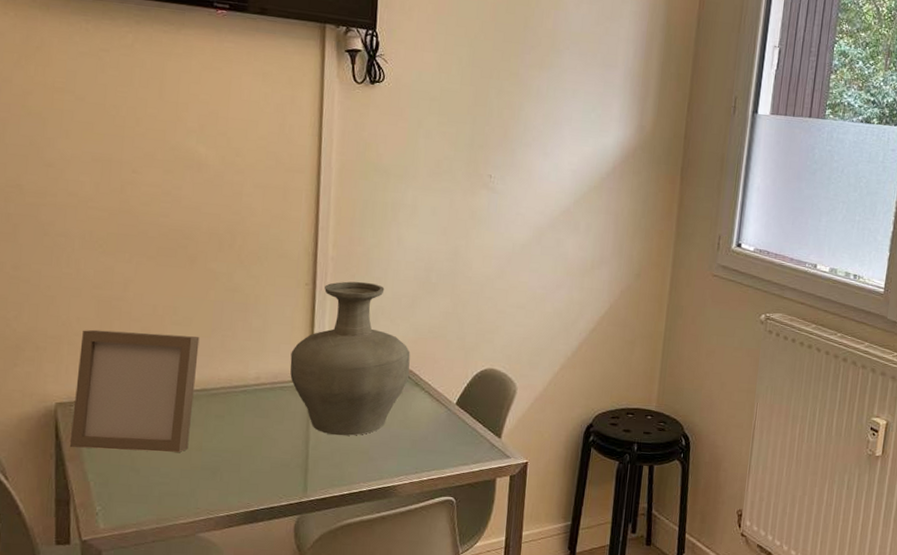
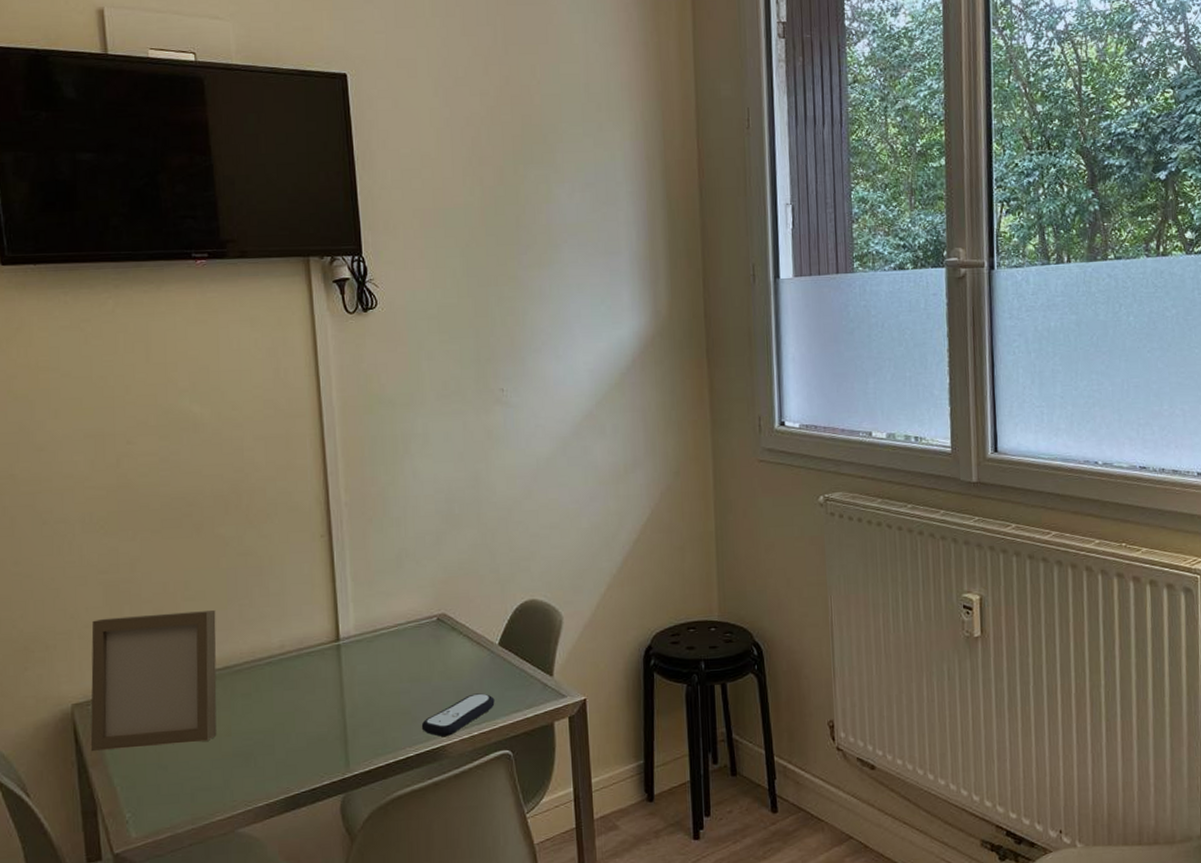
vase: present [290,281,411,436] -> none [314,524,444,699]
remote control: none [376,444,446,478] -> present [421,693,495,737]

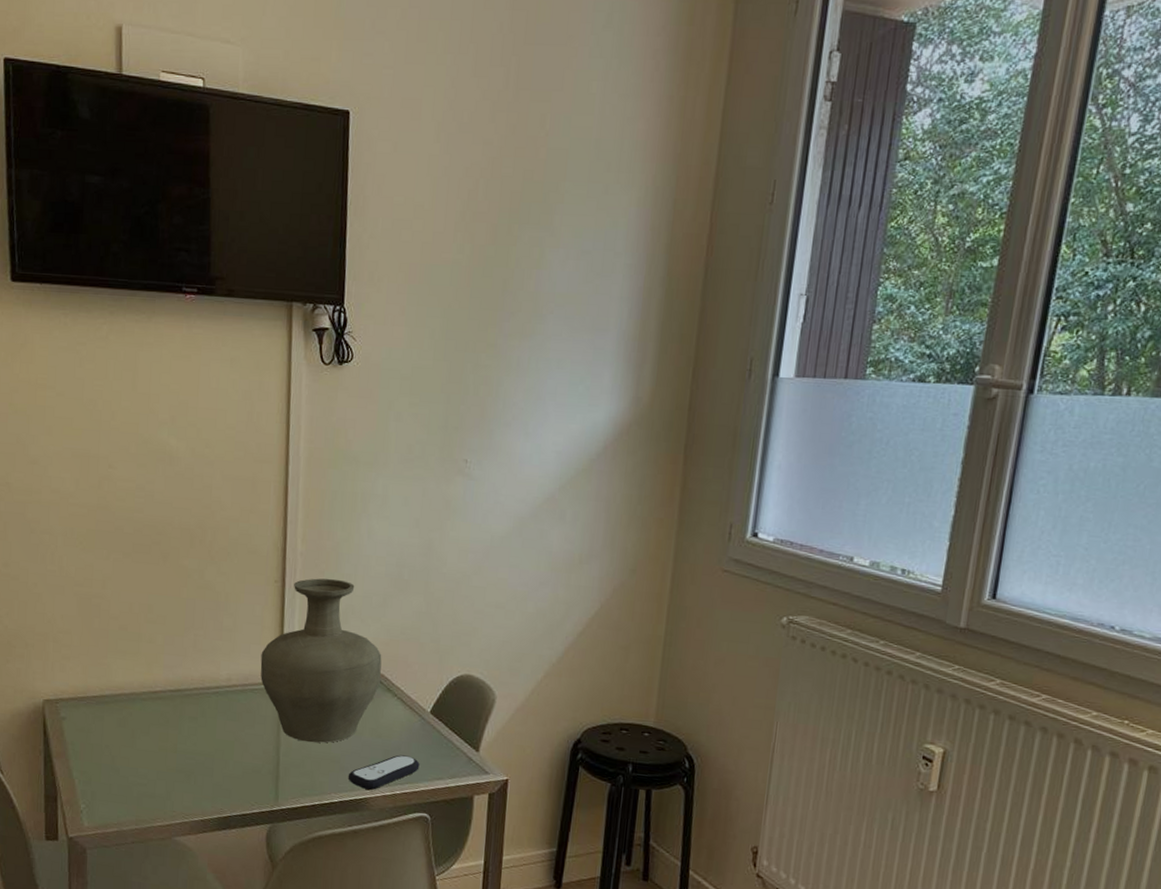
photo frame: present [90,610,217,752] -> none [56,627,173,753]
vase: none [314,524,444,699] -> present [260,578,382,743]

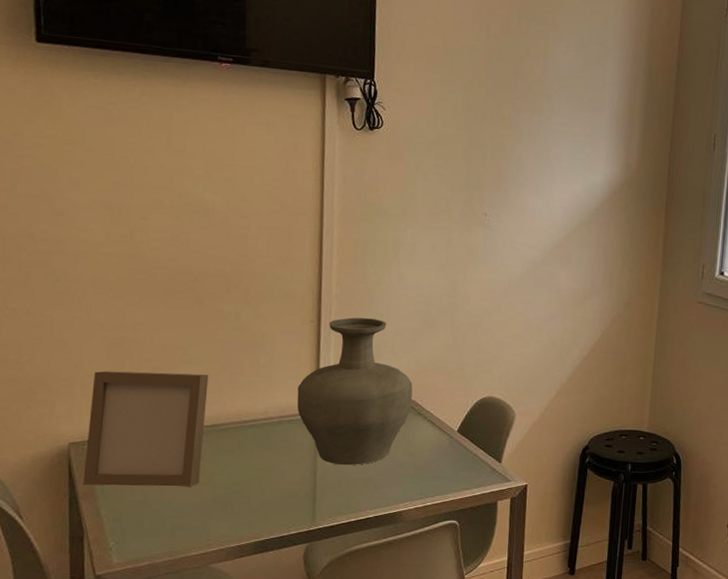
photo frame: none [56,627,173,753] -> present [82,370,209,487]
remote control: present [348,755,420,790] -> none [382,470,449,504]

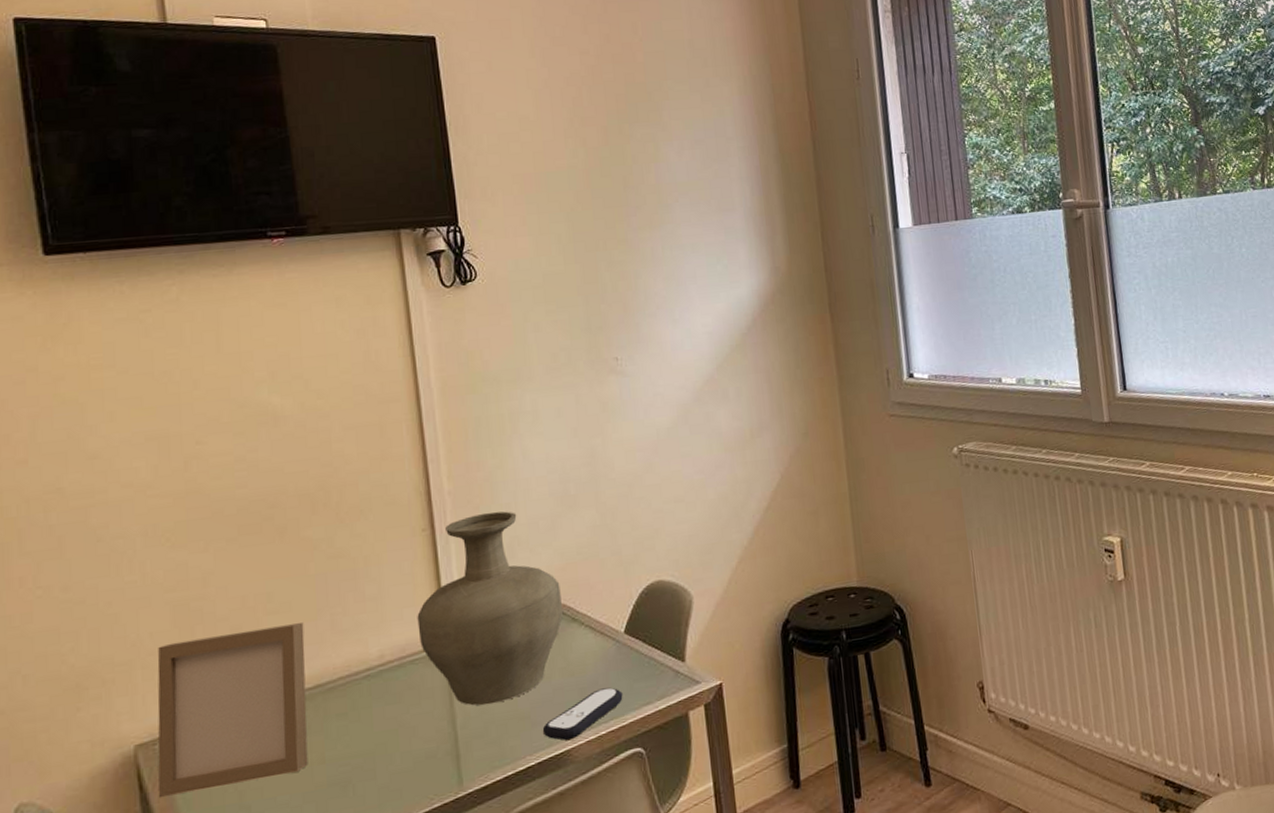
remote control: none [382,470,449,504] -> present [542,687,623,741]

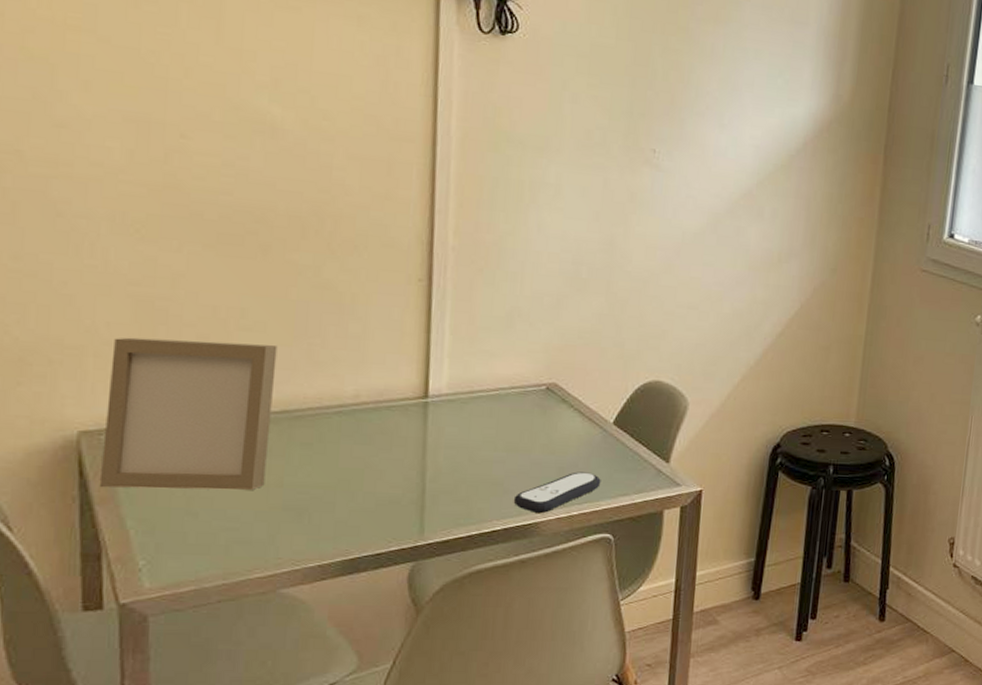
vase: present [417,511,564,706] -> none [399,276,555,465]

